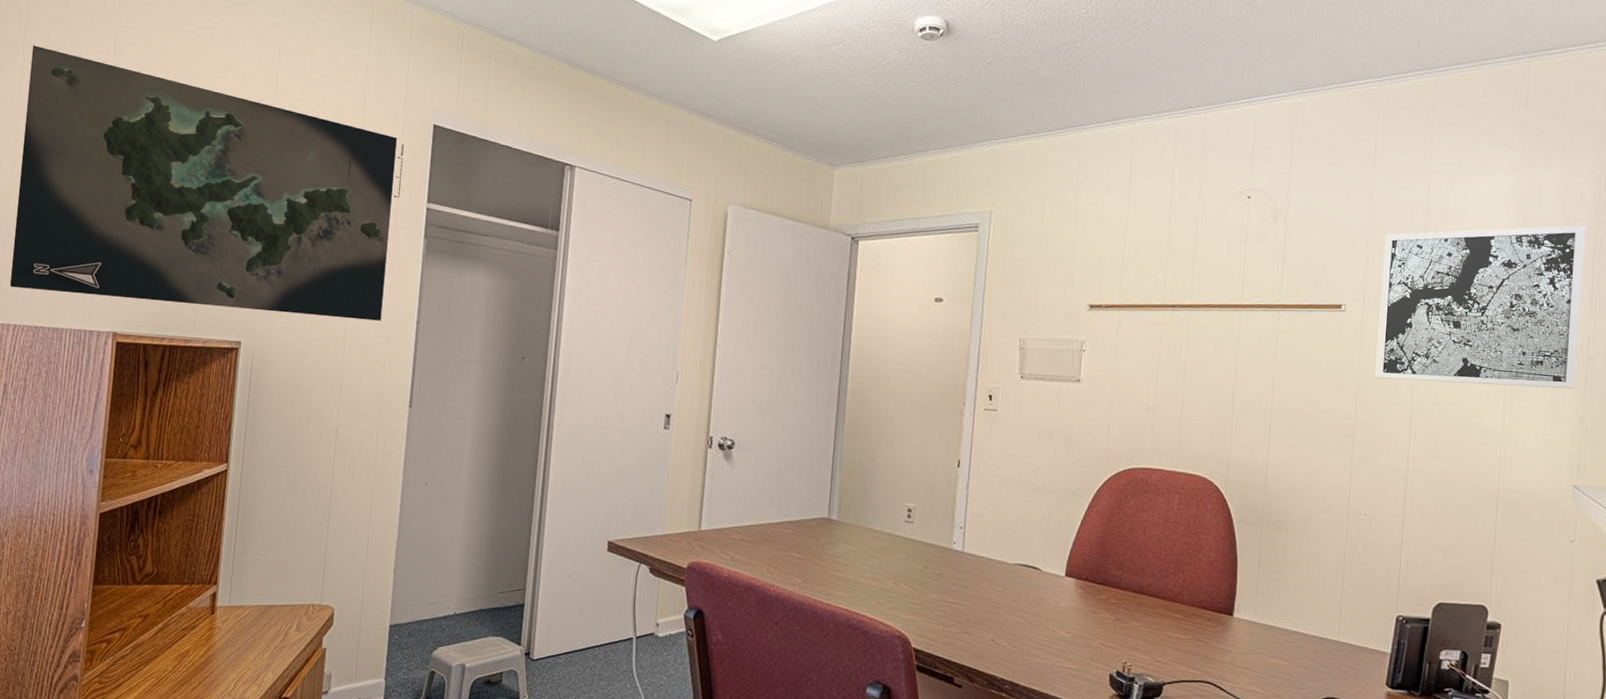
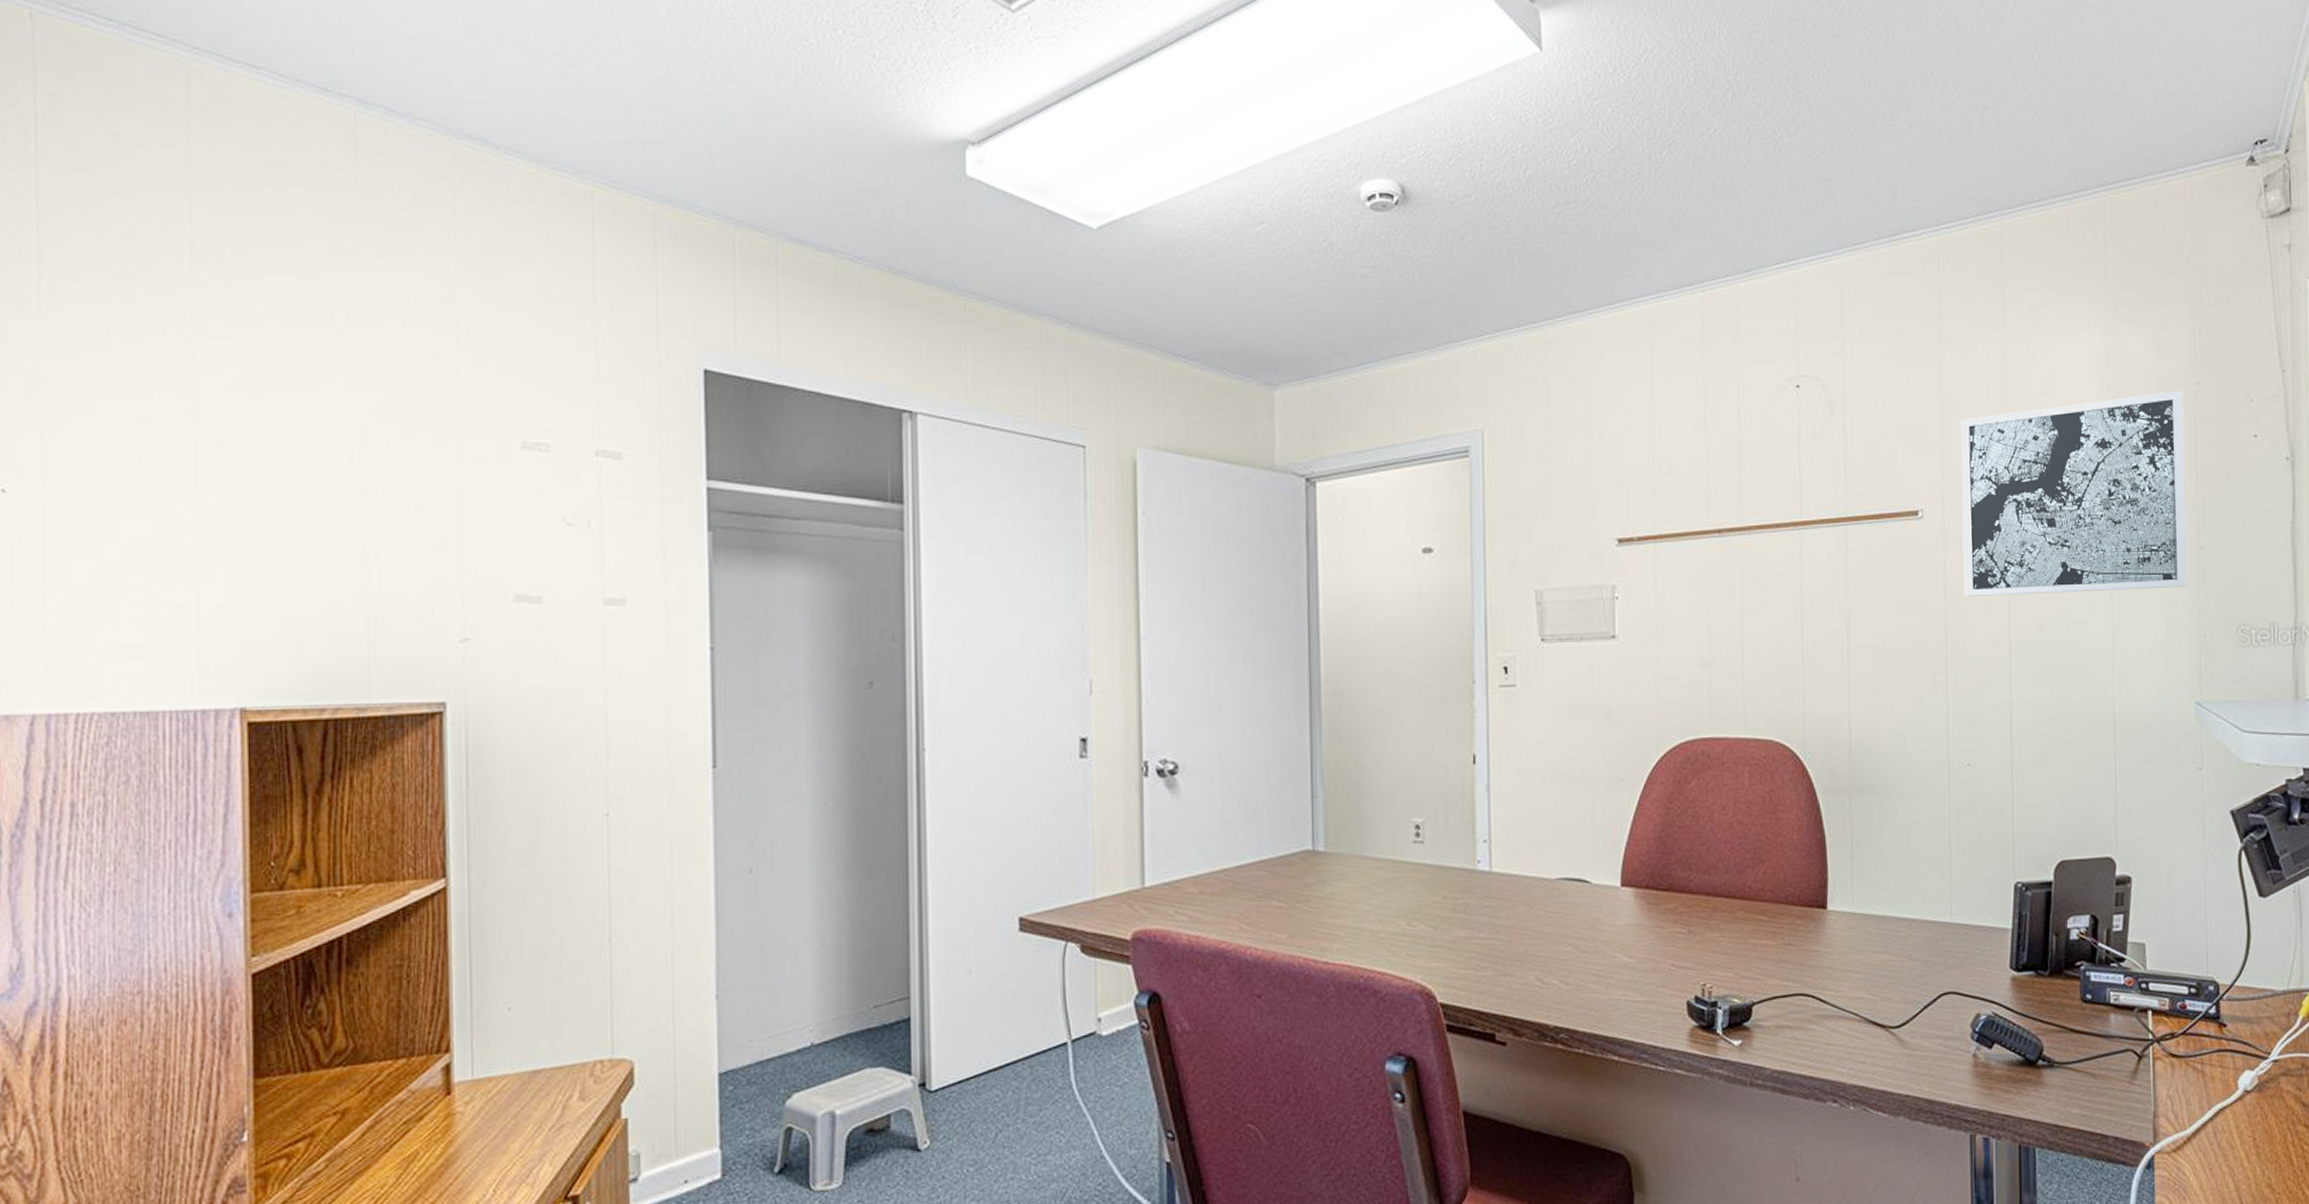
map: present [9,45,405,321] -> none [53,294,666,659]

